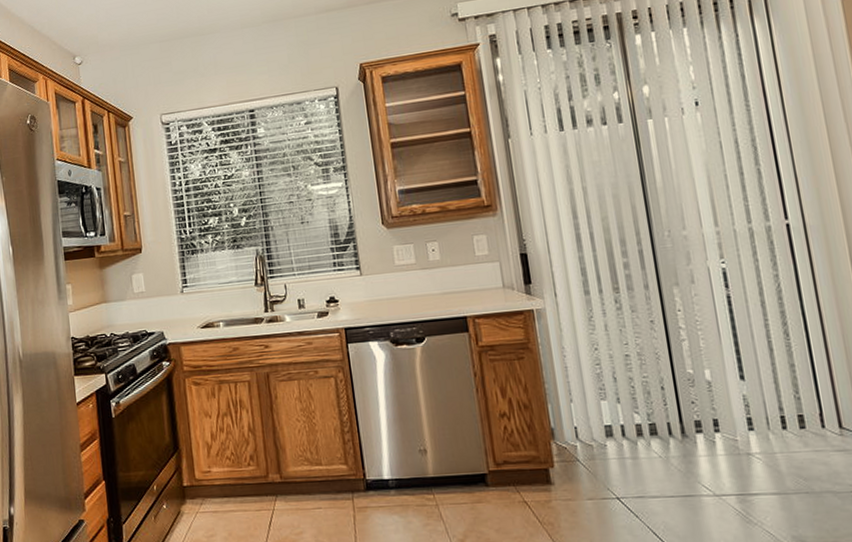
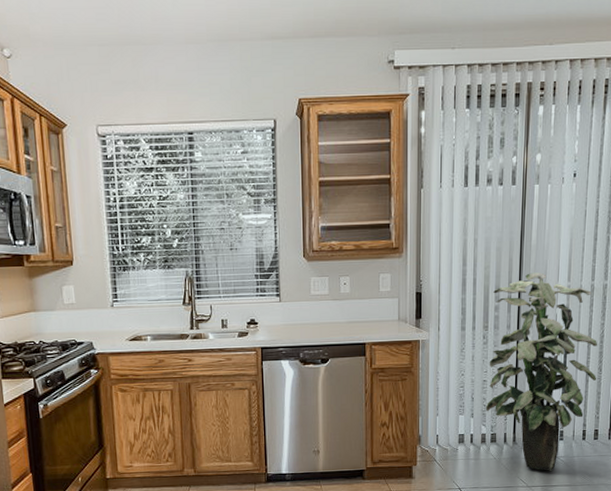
indoor plant: none [618,219,785,474] -> present [485,272,598,471]

